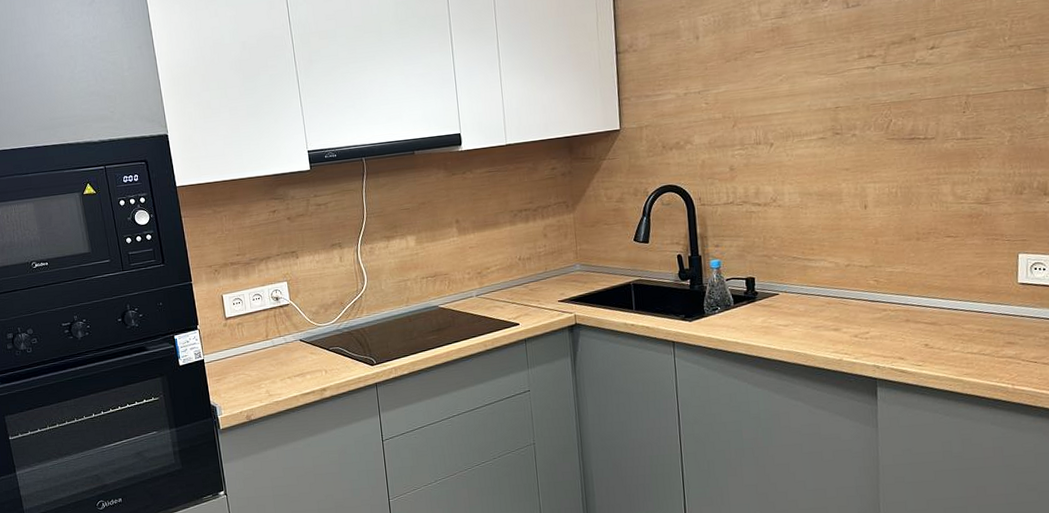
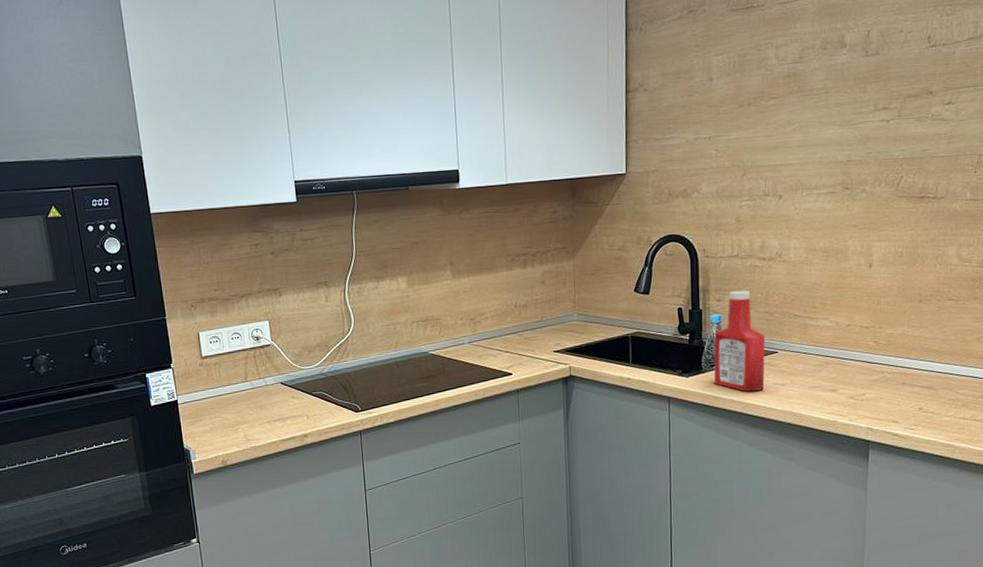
ketchup bottle: none [714,235,768,334] -> present [714,290,765,392]

